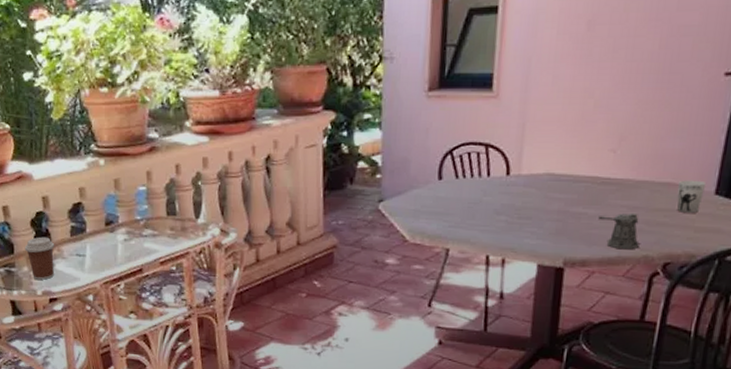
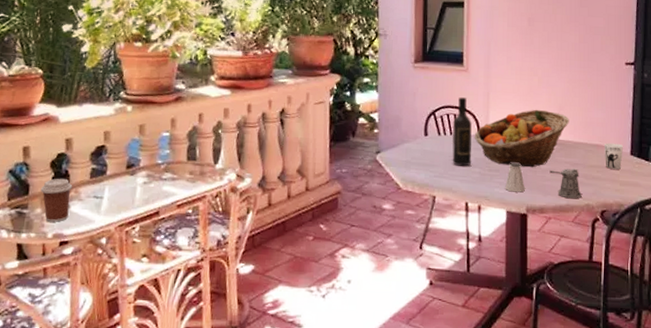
wine bottle: none [472,131,500,214] -> present [451,97,472,166]
fruit basket: none [501,141,633,214] -> present [474,109,569,168]
saltshaker: none [538,207,564,243] -> present [505,162,525,193]

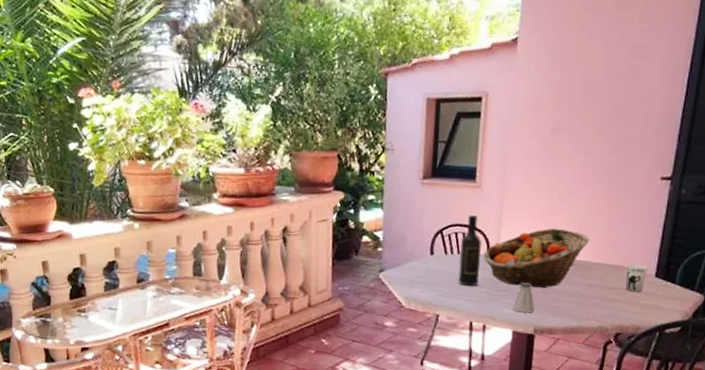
coffee cup: present [40,178,73,222] -> none [60,290,89,330]
pepper shaker: present [549,168,582,199] -> none [562,289,596,321]

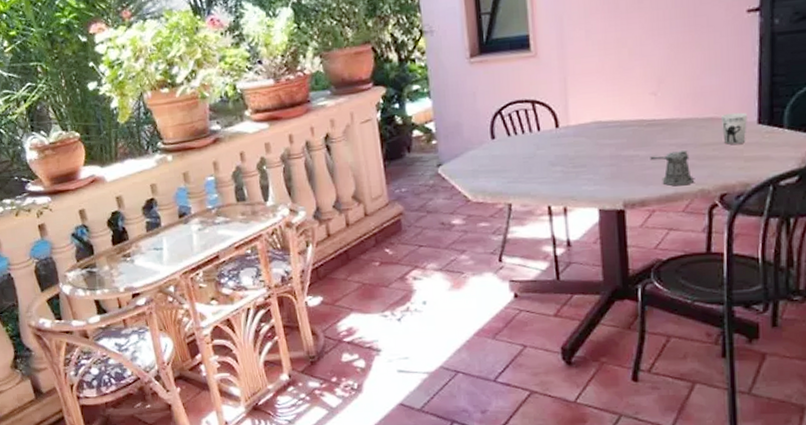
wine bottle: present [458,215,482,286] -> none [524,88,552,167]
fruit basket: present [482,228,590,289] -> none [551,87,673,159]
saltshaker: present [513,282,535,313] -> none [595,153,620,188]
pepper shaker: none [562,289,596,321] -> present [650,149,694,186]

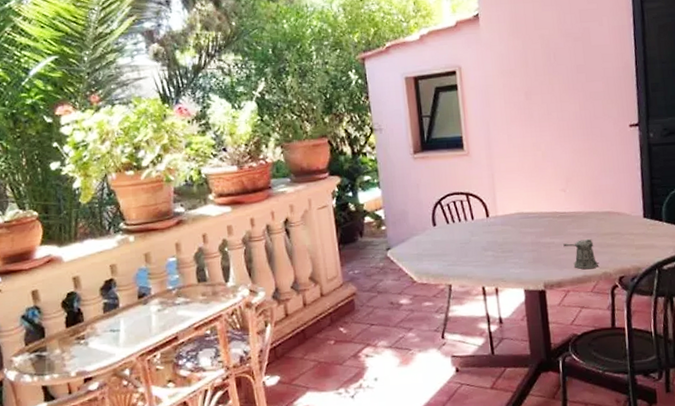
cup: present [722,112,748,145] -> none [616,207,636,234]

